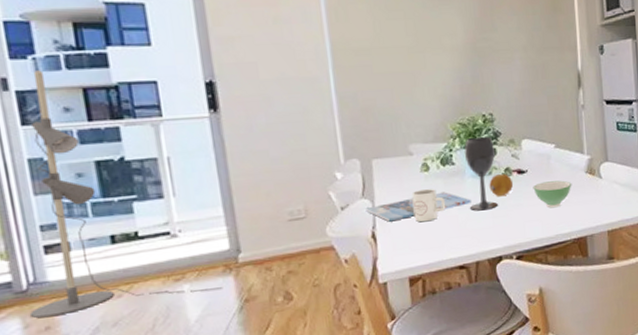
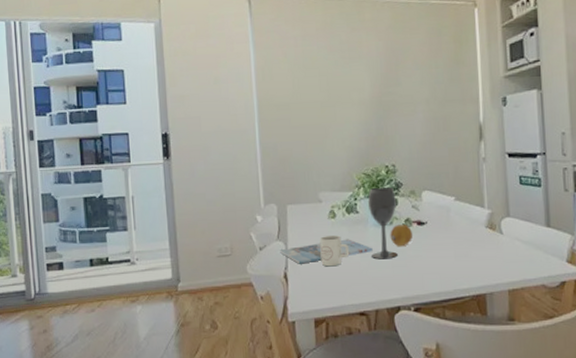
floor lamp: present [29,70,223,319] -> none [34,124,166,323]
bowl: present [533,180,572,208] -> none [432,234,472,262]

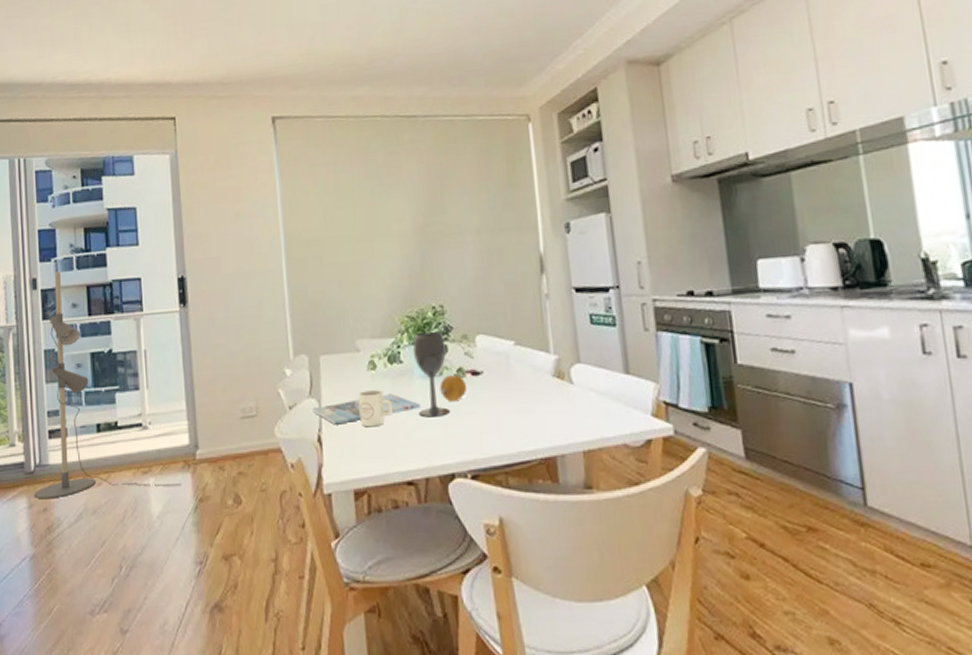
floor lamp: none [34,124,166,323] -> present [33,271,182,500]

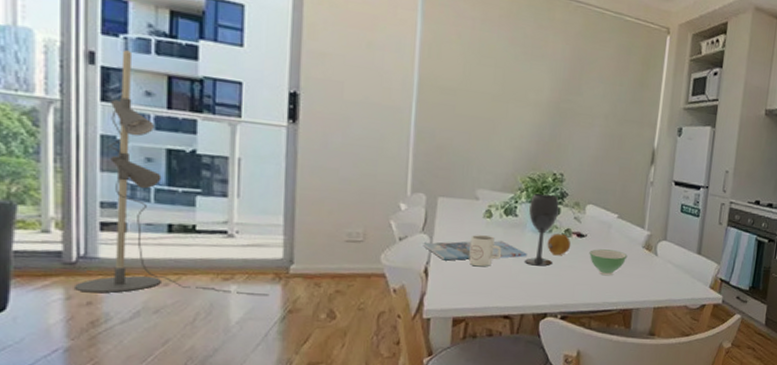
bowl: none [489,385,537,419] -> present [589,249,628,276]

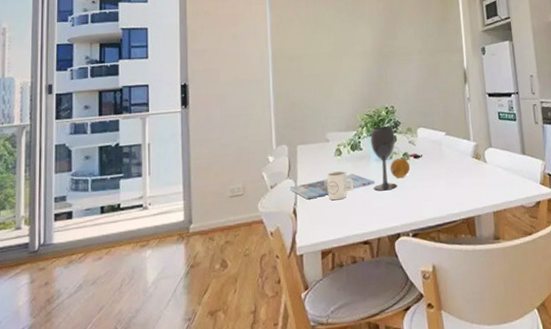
floor lamp: present [73,50,270,295] -> none [36,78,176,275]
bowl: present [589,249,628,276] -> none [427,164,461,190]

